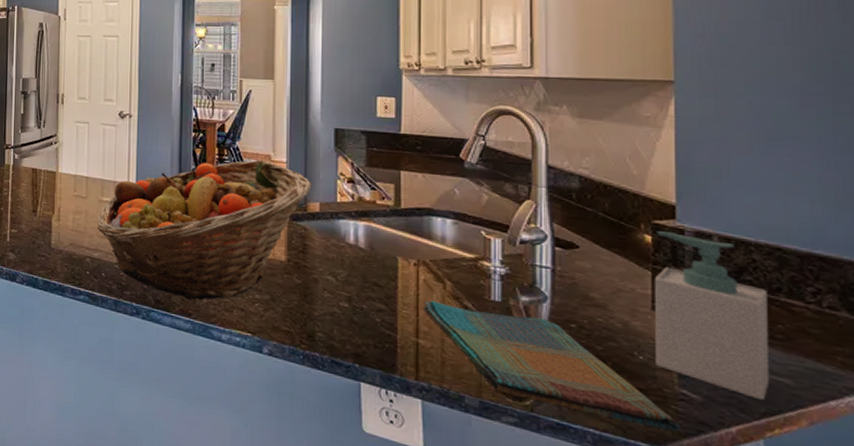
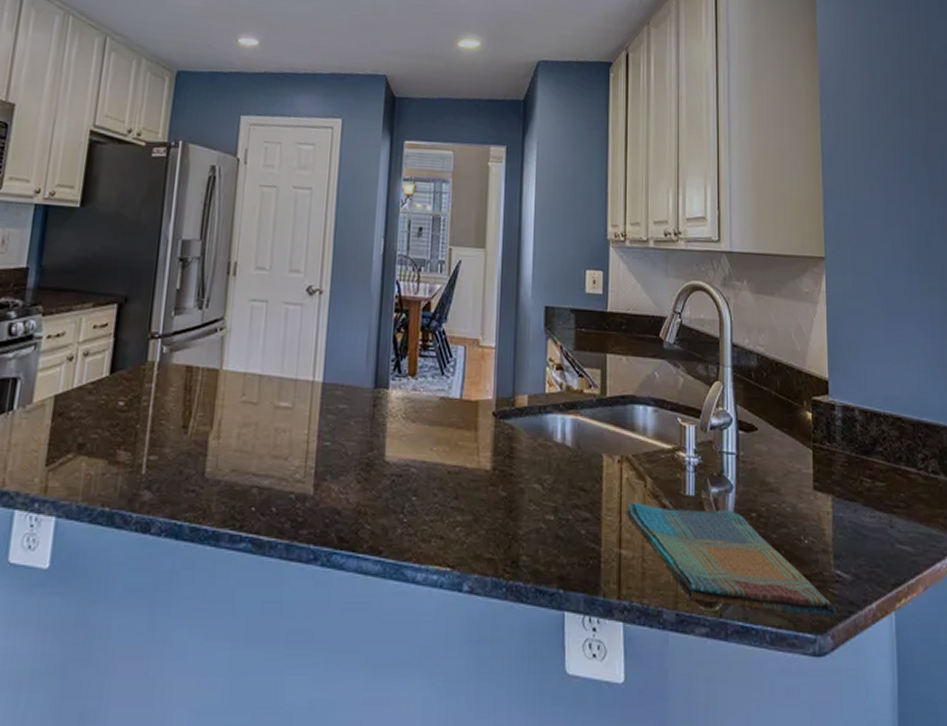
fruit basket: present [96,160,312,301] -> none [268,346,521,533]
soap bottle: present [655,231,770,400] -> none [815,408,897,570]

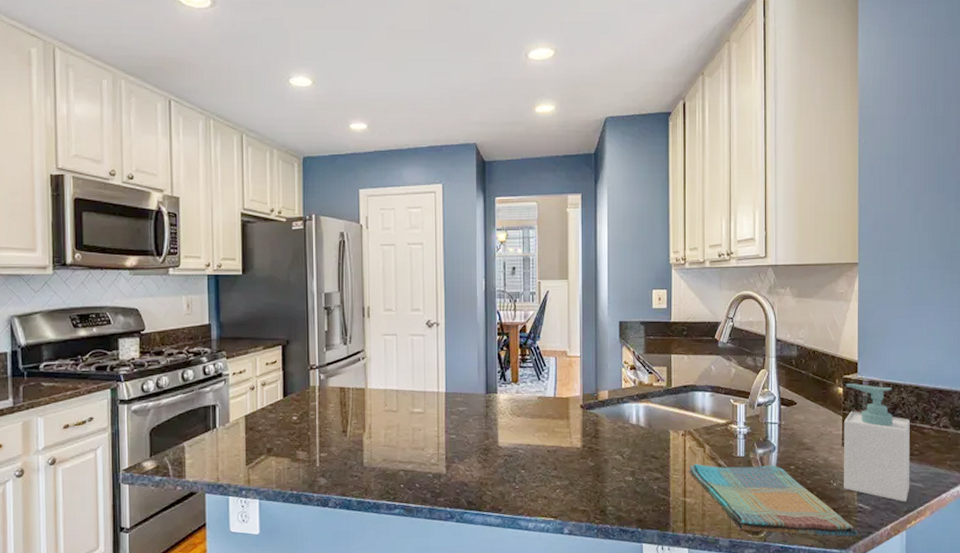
soap bottle: none [815,408,897,570] -> present [844,383,910,501]

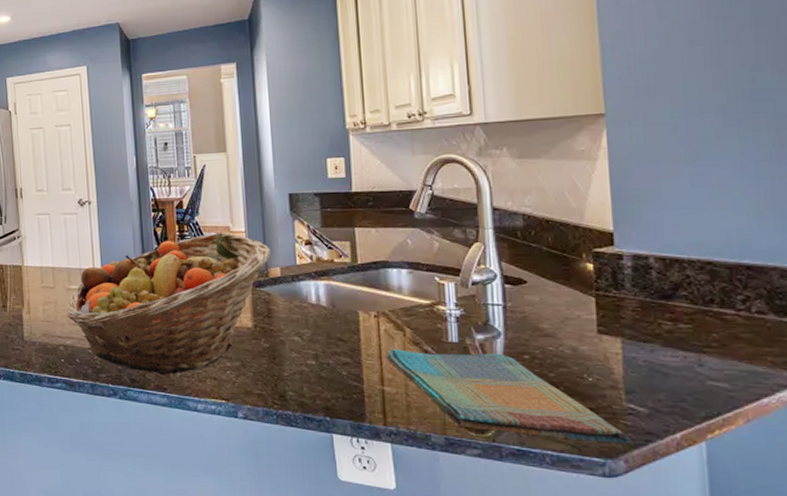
fruit basket: none [408,357,602,497] -> present [67,232,272,376]
soap bottle: present [844,383,910,501] -> none [597,258,709,405]

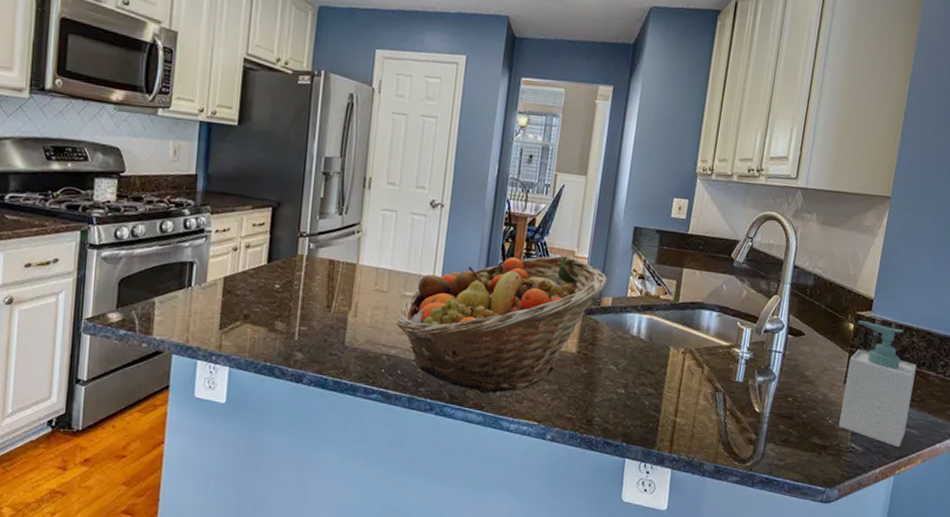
dish towel: present [386,348,631,445] -> none [683,383,846,477]
soap bottle: none [597,258,709,405] -> present [839,320,917,447]

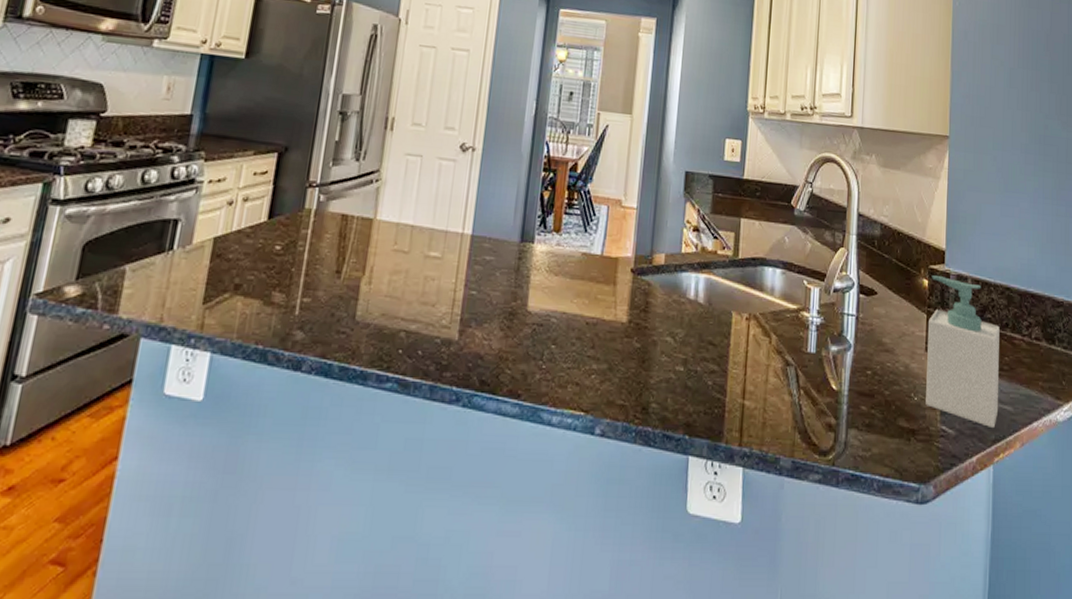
fruit basket: present [396,255,608,394] -> none [417,205,660,378]

